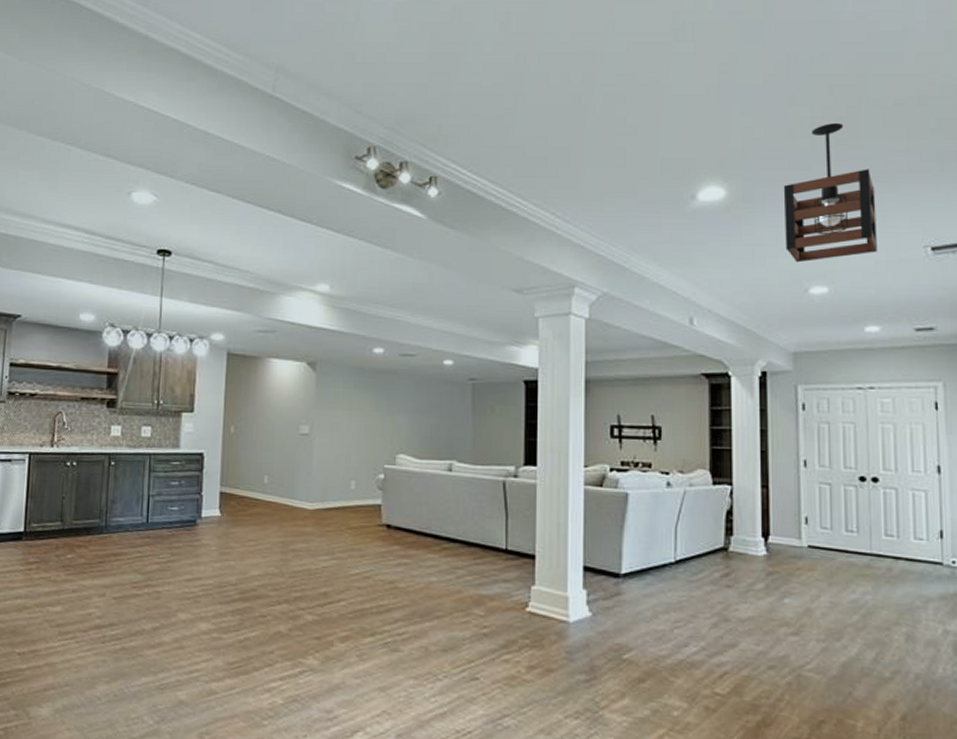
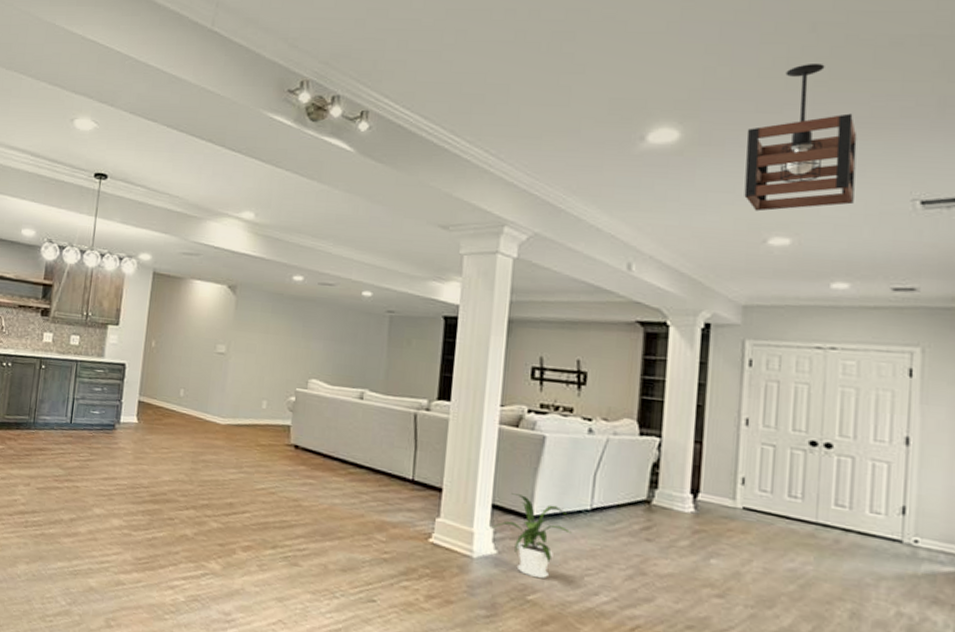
house plant: none [584,553,659,637] -> present [491,493,573,579]

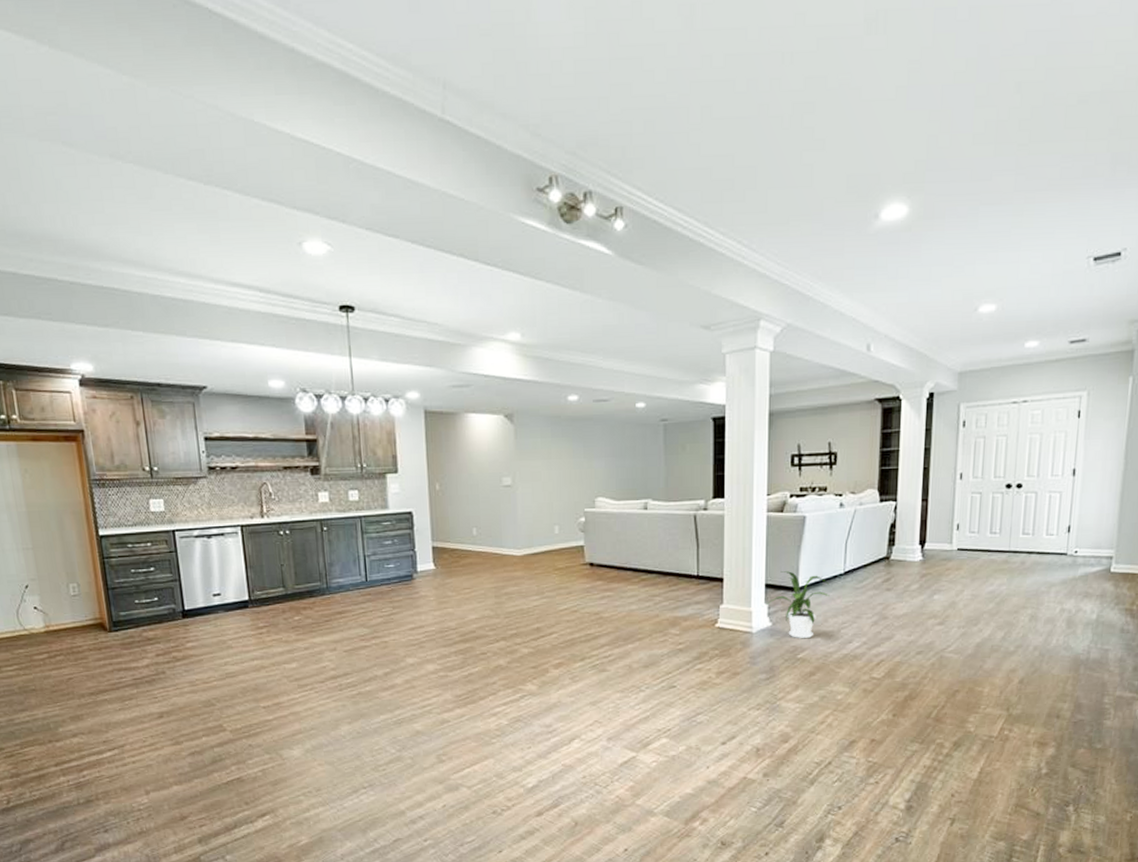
pendant light: present [744,64,857,212] -> none [960,126,1050,281]

